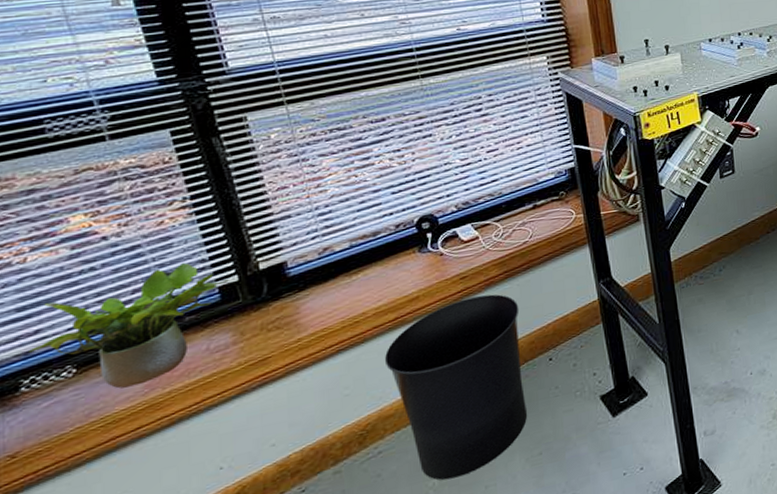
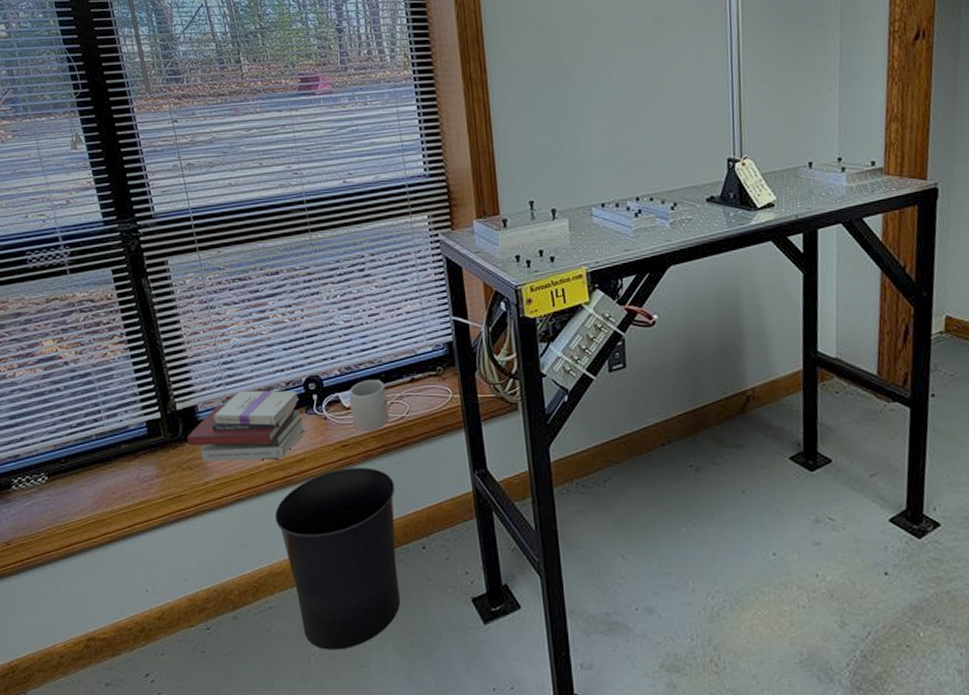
potted plant: present [29,262,229,389] -> none [17,393,154,501]
books: none [272,232,420,319] -> present [186,390,306,462]
mug: none [467,210,511,262] -> present [349,379,389,433]

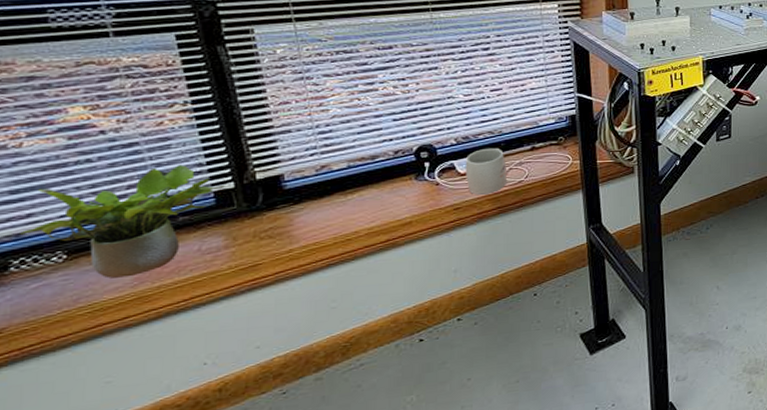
potted plant: none [17,393,154,501] -> present [20,164,225,279]
books: present [186,390,306,462] -> none [267,159,415,230]
waste bin: present [274,468,400,650] -> none [373,227,509,397]

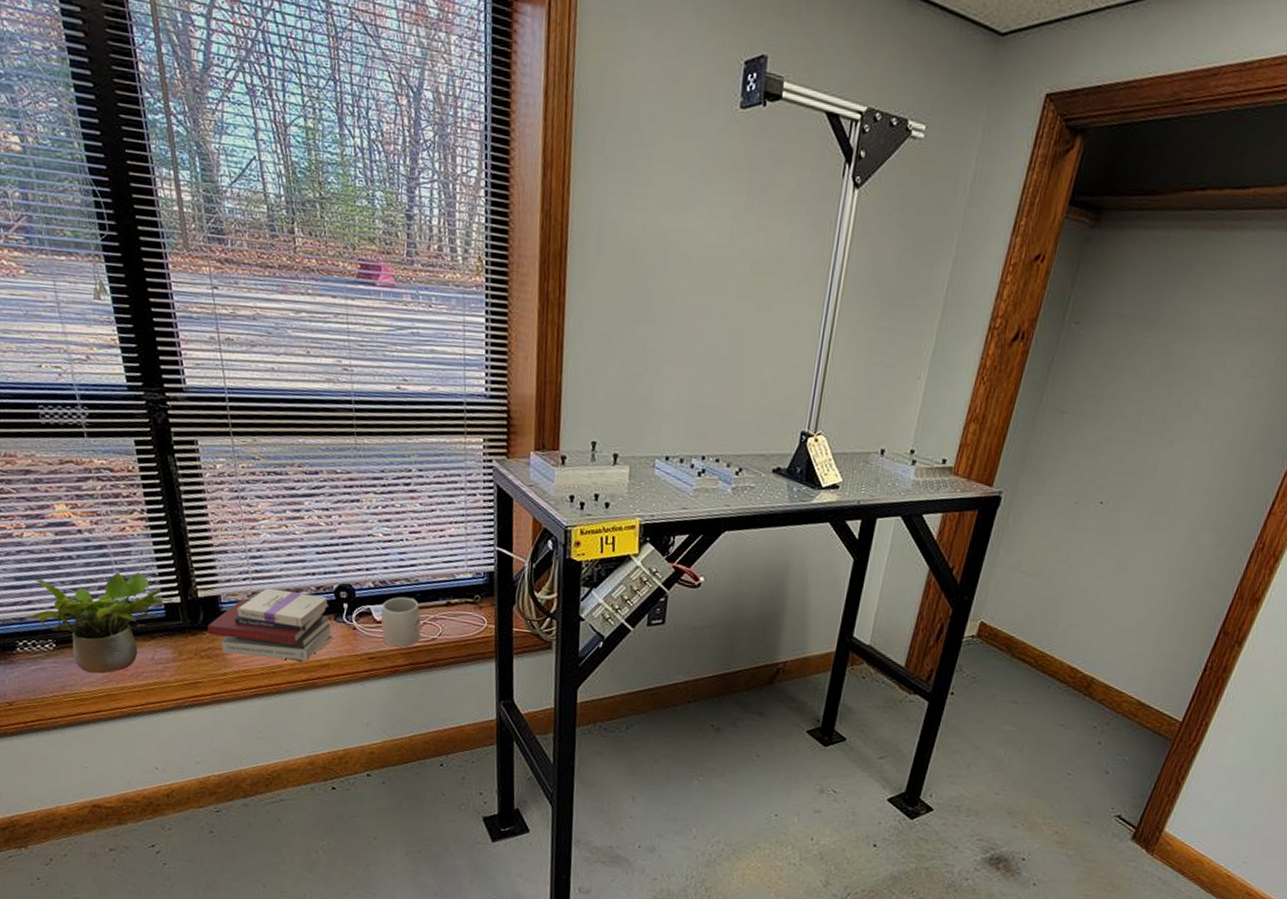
books: none [267,159,415,230] -> present [206,588,333,662]

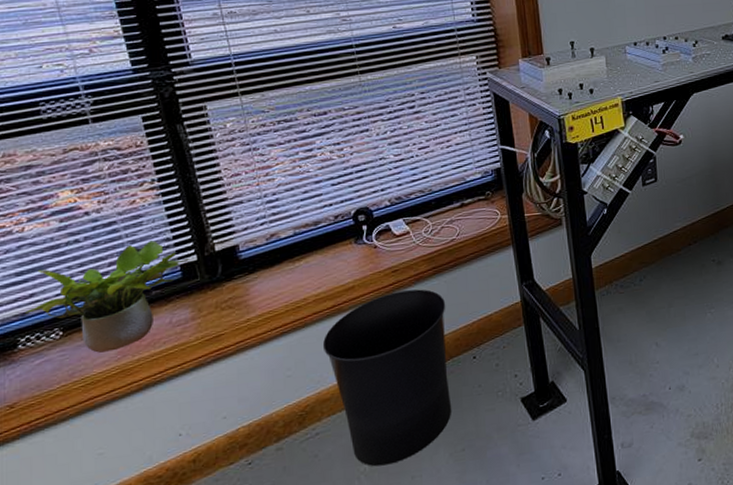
books: present [206,588,333,662] -> none [226,223,356,300]
waste bin: none [293,679,419,847] -> present [322,289,451,467]
mug: present [380,596,421,649] -> none [399,206,439,257]

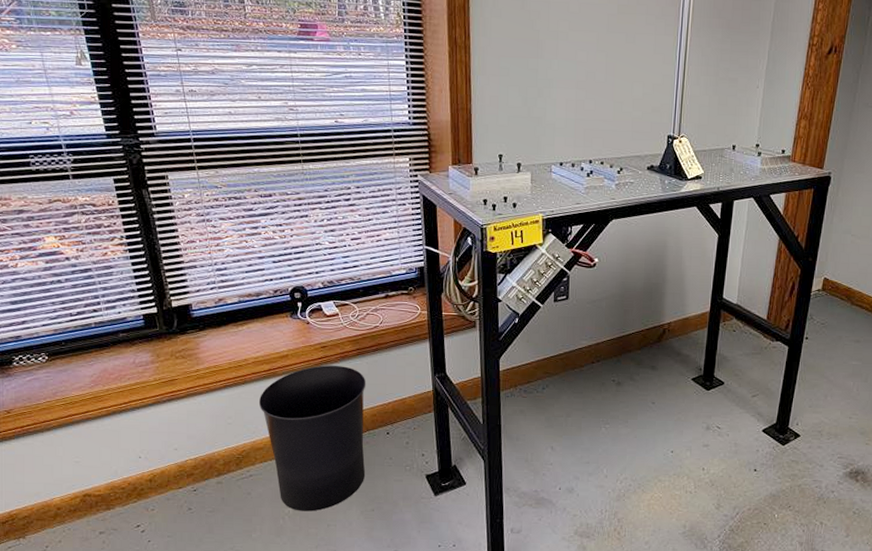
potted plant: present [25,239,189,353] -> none [19,289,150,379]

